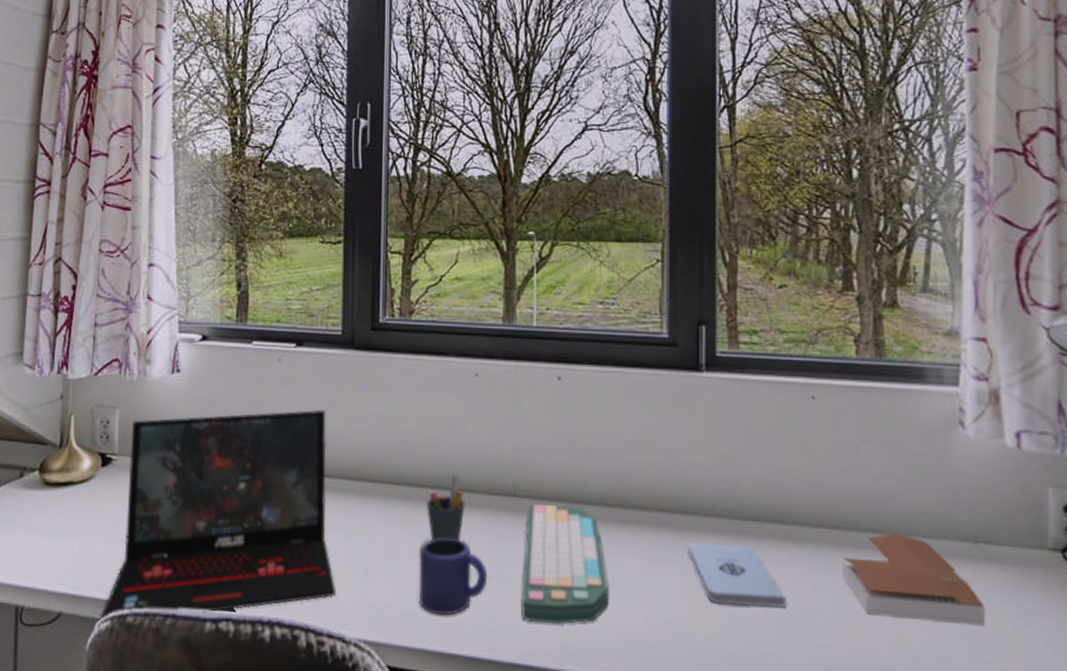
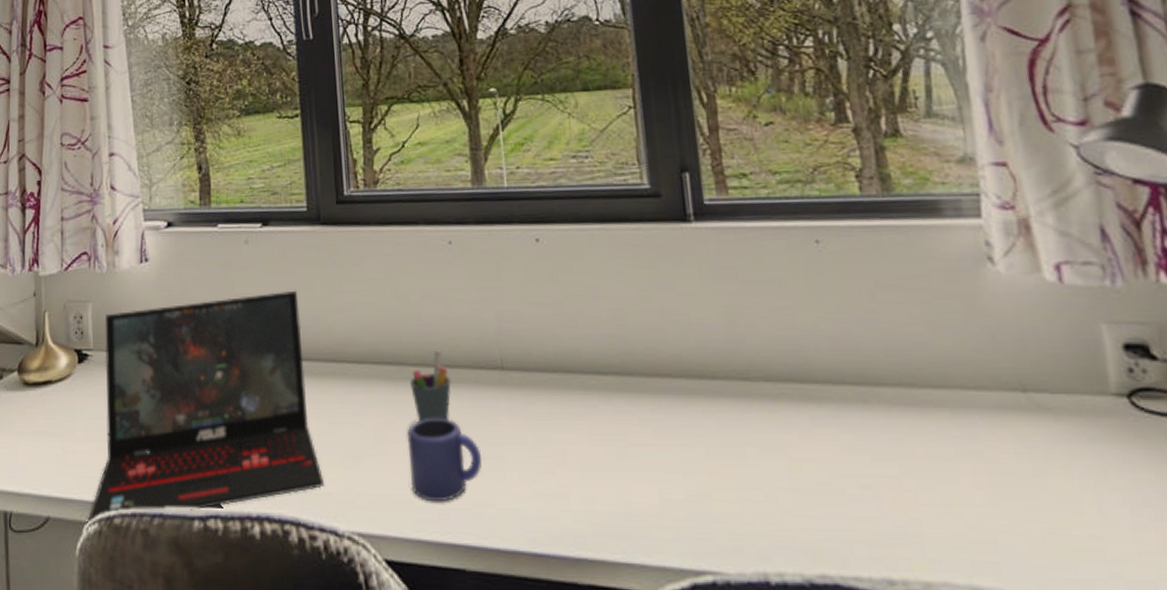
computer keyboard: present [521,504,609,624] -> none [518,377,616,505]
notepad: present [687,542,787,608] -> none [695,408,814,477]
book: present [843,533,985,626] -> none [871,386,1047,486]

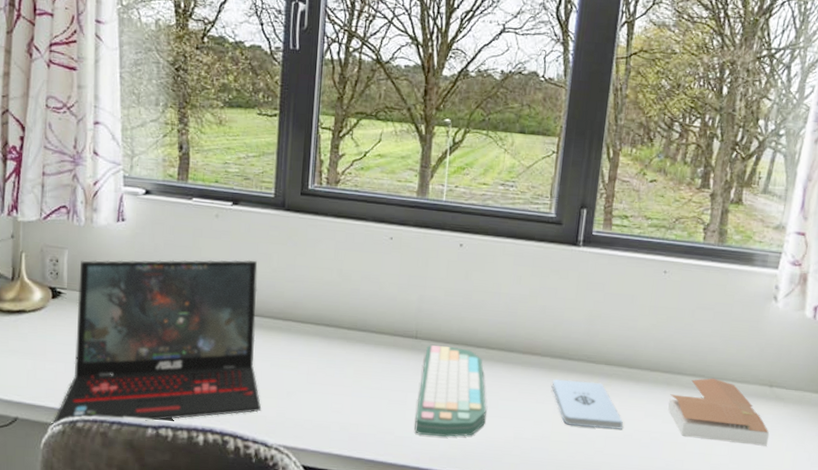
mug: present [407,417,482,502] -> none [331,368,390,429]
pen holder: present [410,350,451,422] -> none [341,319,375,371]
computer keyboard: none [518,377,616,505] -> present [414,345,487,437]
notepad: none [695,408,814,477] -> present [551,379,624,430]
book: none [871,386,1047,486] -> present [668,378,769,446]

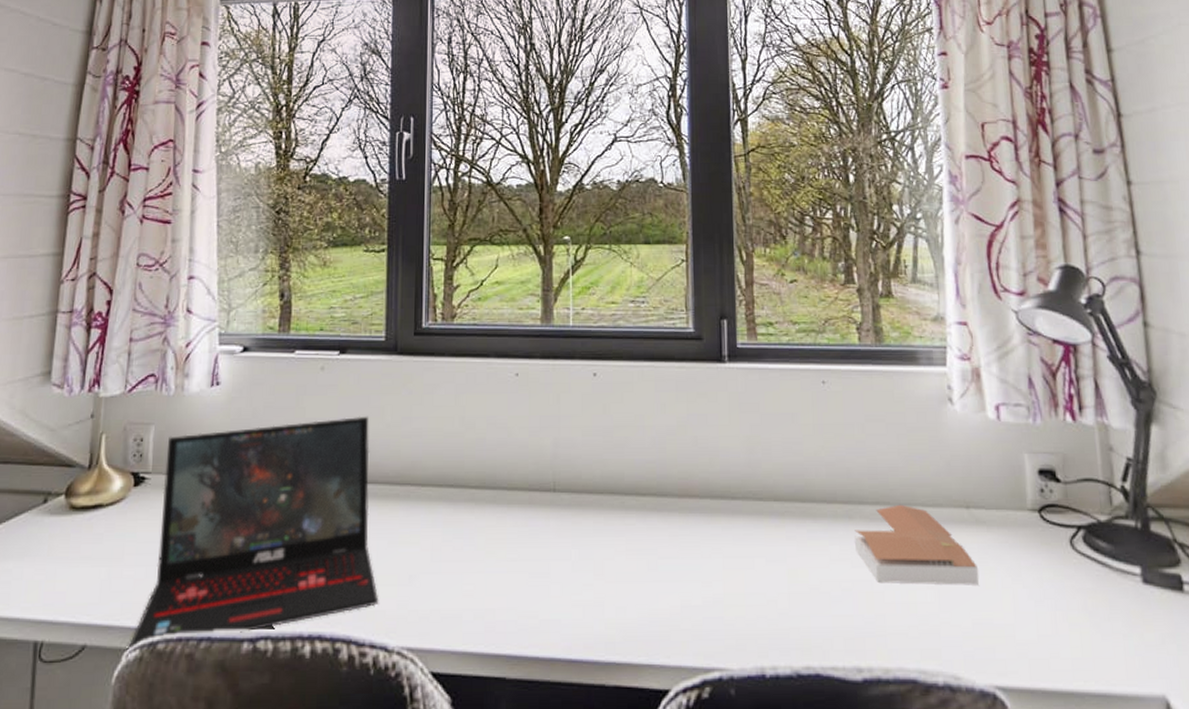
computer keyboard: present [414,345,487,437] -> none [562,498,645,614]
notepad: present [551,379,624,430] -> none [716,524,807,584]

